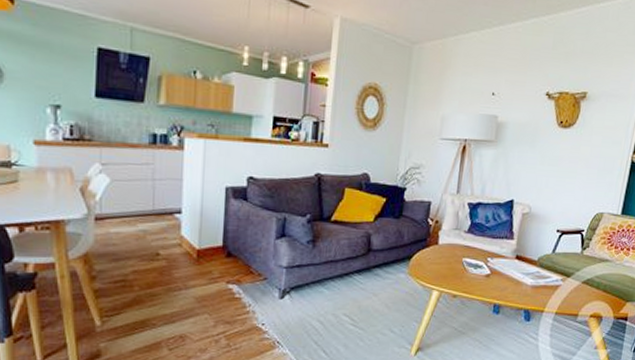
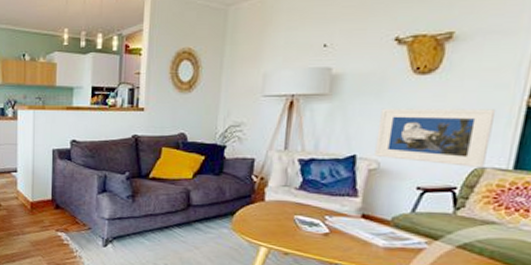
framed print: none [527,157,612,212] -> present [374,108,496,167]

